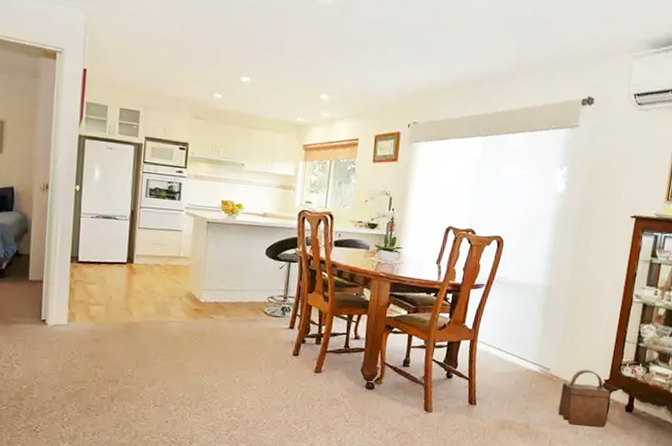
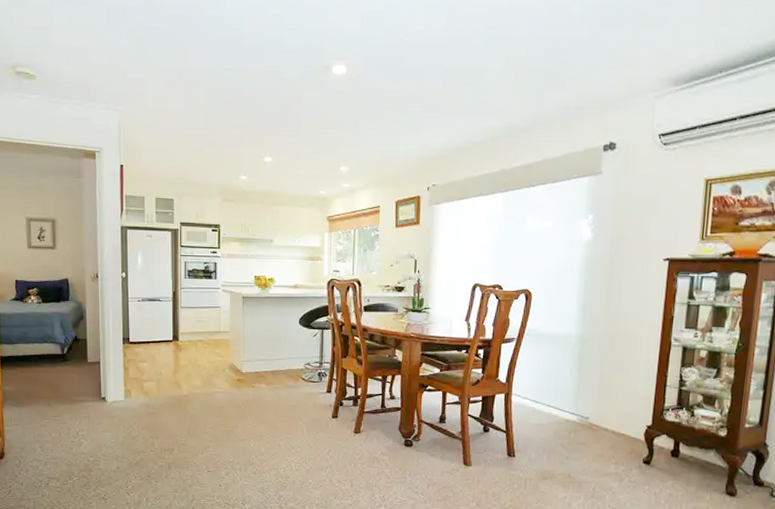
handbag: present [558,369,611,428] -> none [600,416,655,474]

